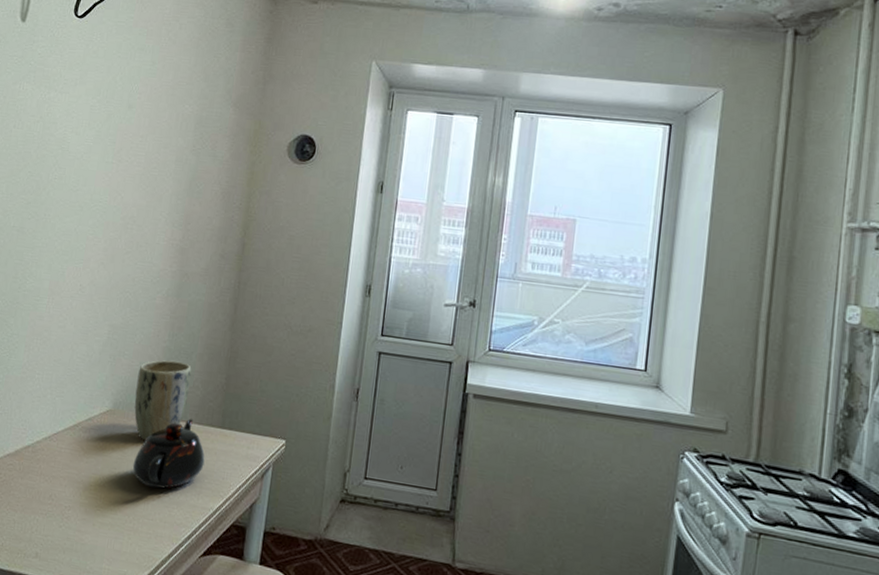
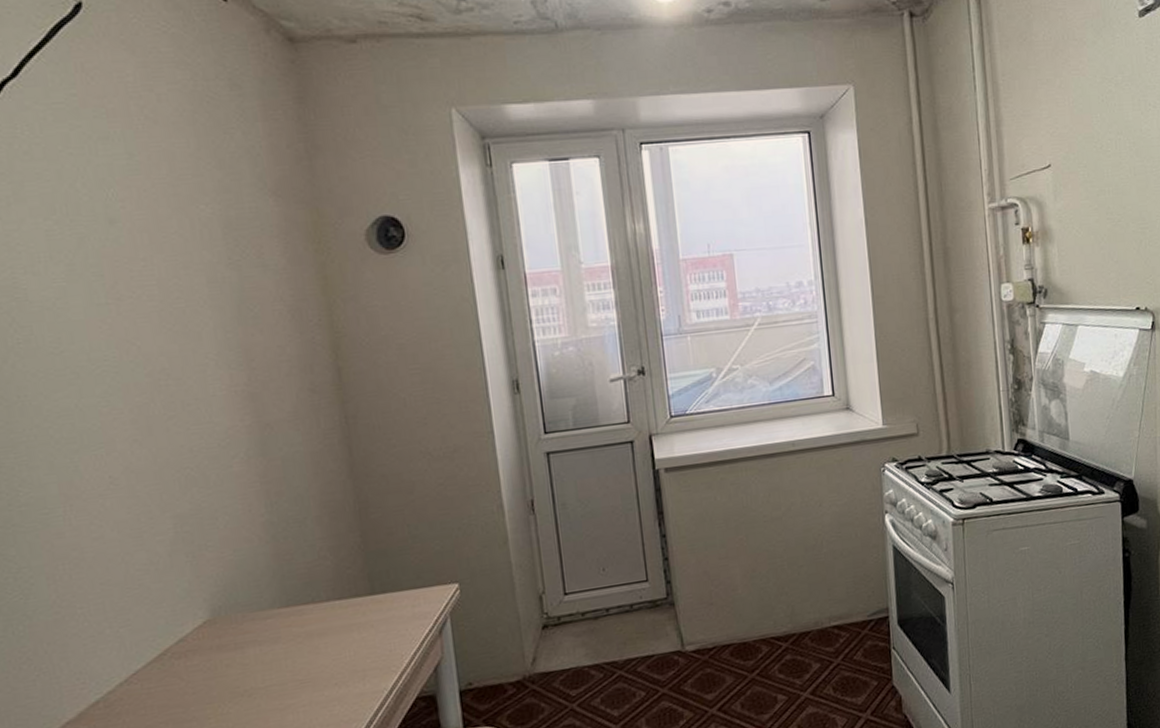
teapot: present [132,419,205,489] -> none [261,596,361,693]
plant pot: present [134,360,192,441] -> none [234,533,317,643]

